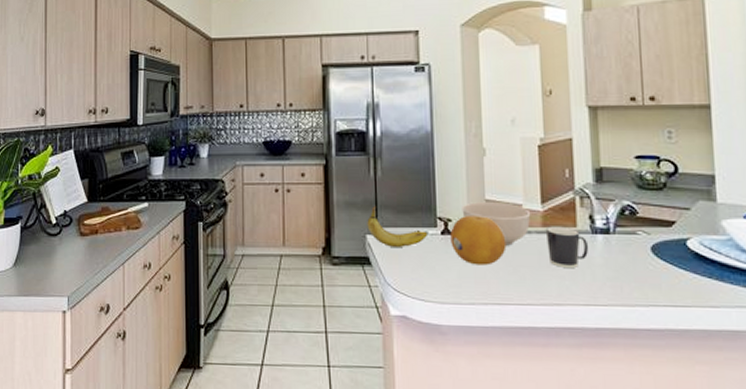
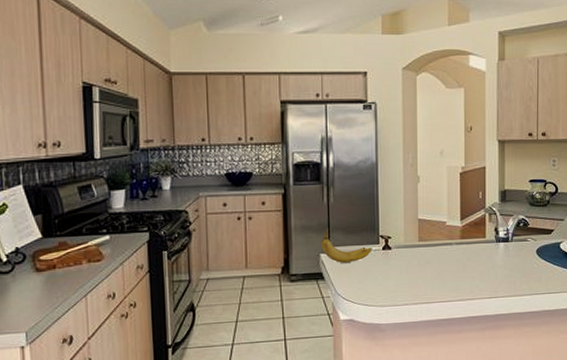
fruit: present [450,214,507,266] -> none [390,232,433,273]
bowl: present [462,202,531,246] -> none [399,221,453,256]
mug: present [545,226,589,269] -> none [462,238,494,271]

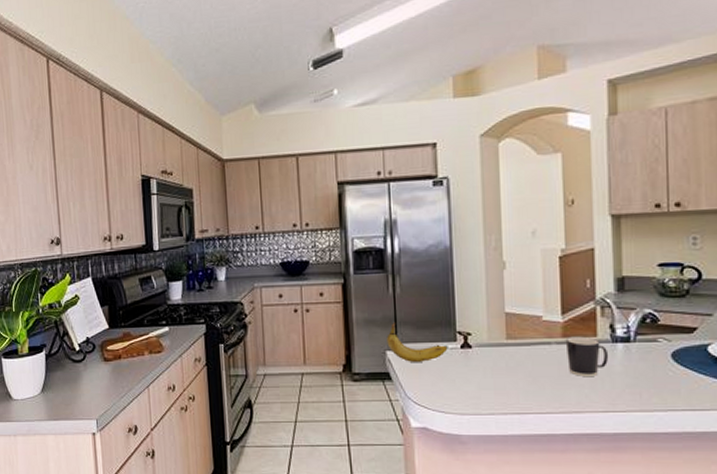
mug: none [462,238,494,271] -> present [565,336,609,378]

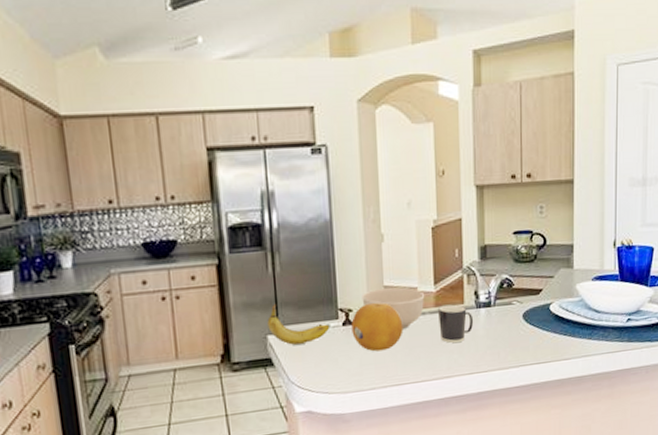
fruit: none [470,328,526,377] -> present [351,302,403,352]
bowl: none [481,315,551,357] -> present [362,287,425,329]

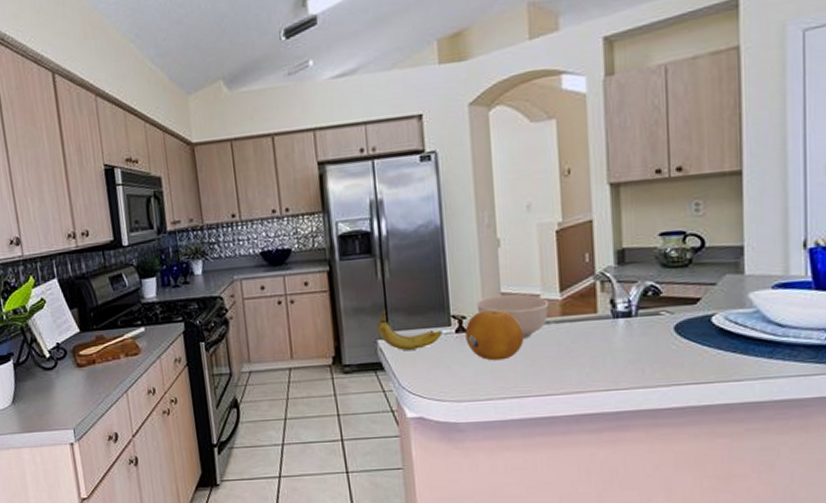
mug: present [437,304,474,344] -> none [564,313,610,356]

